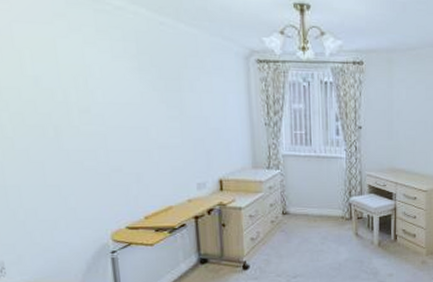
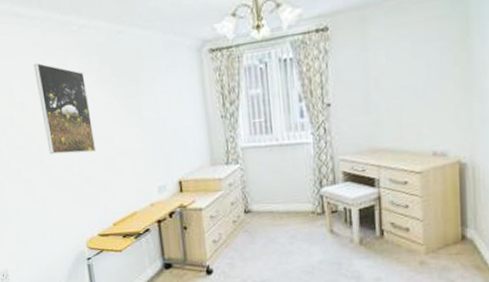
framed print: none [52,35,128,141] -> present [33,62,96,155]

